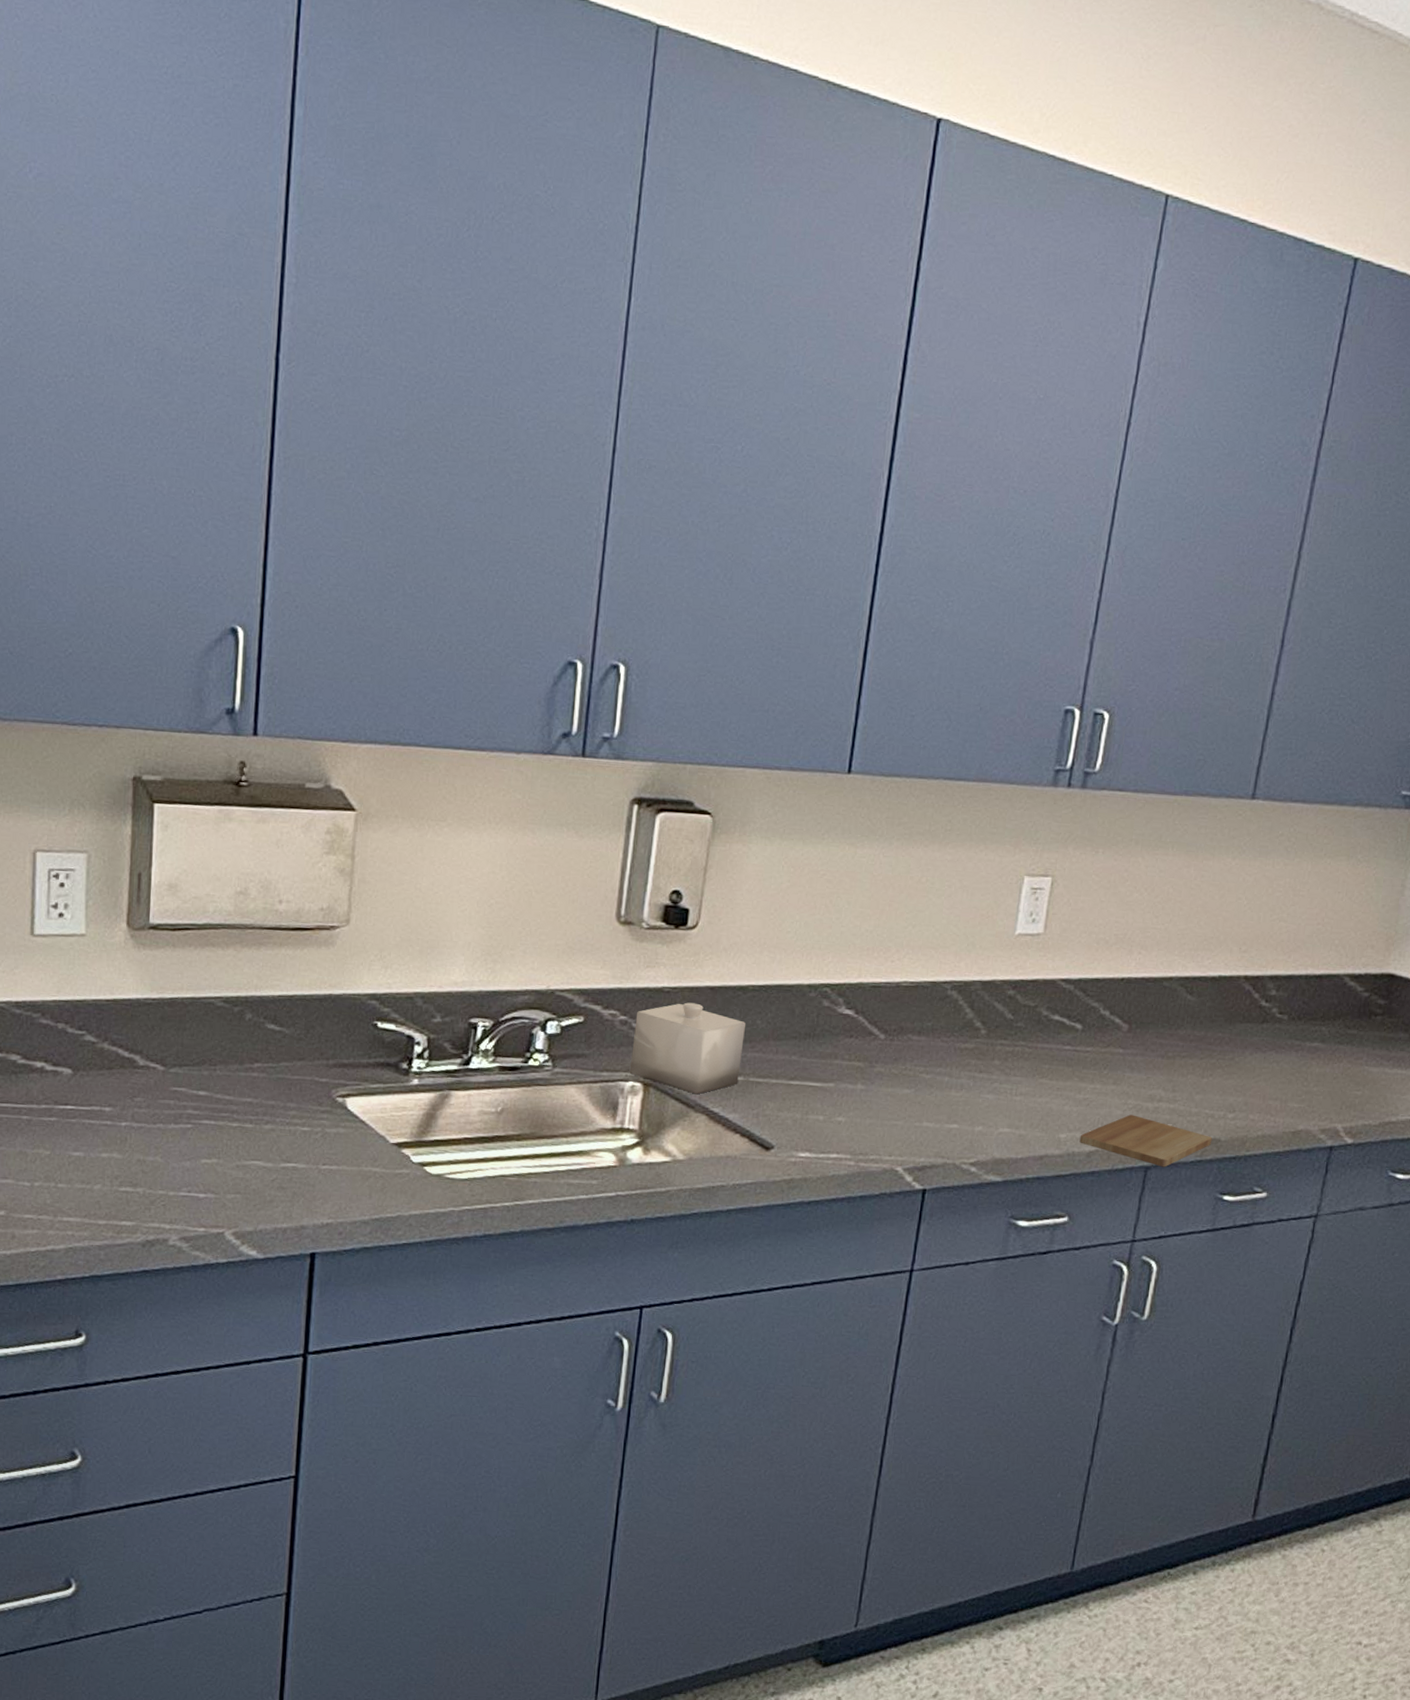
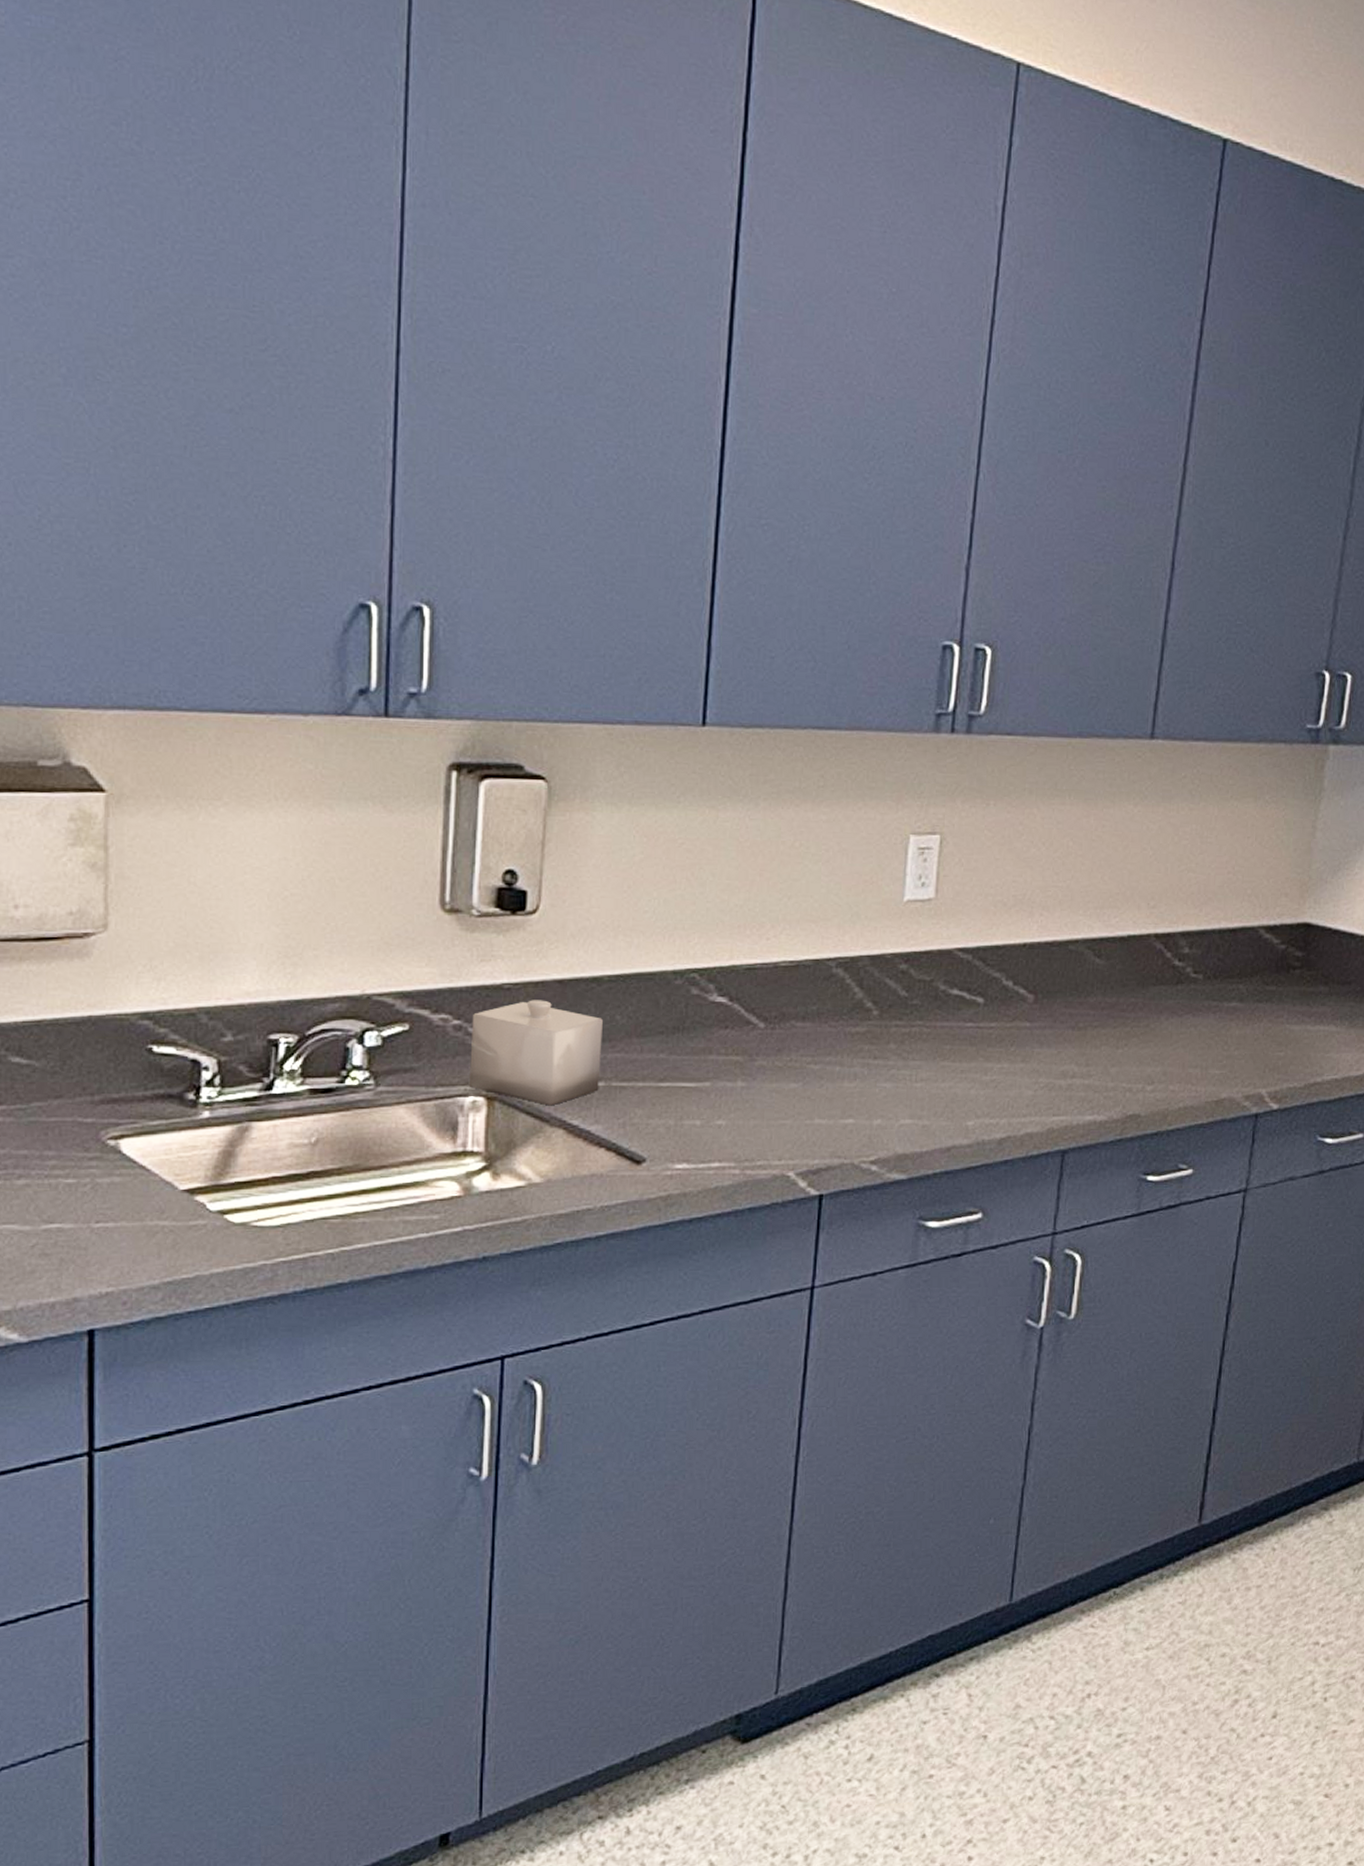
cutting board: present [1079,1114,1212,1167] -> none [989,1094,1132,1150]

